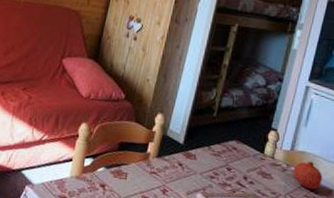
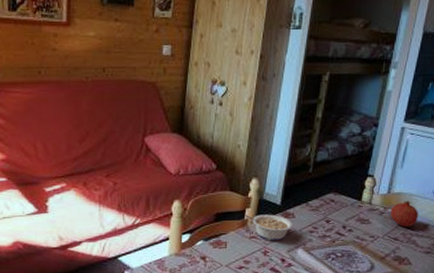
legume: none [147,149,194,181] -> present [245,214,293,241]

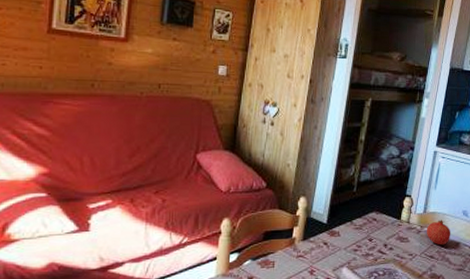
legume: present [245,214,293,241] -> none [292,233,338,260]

